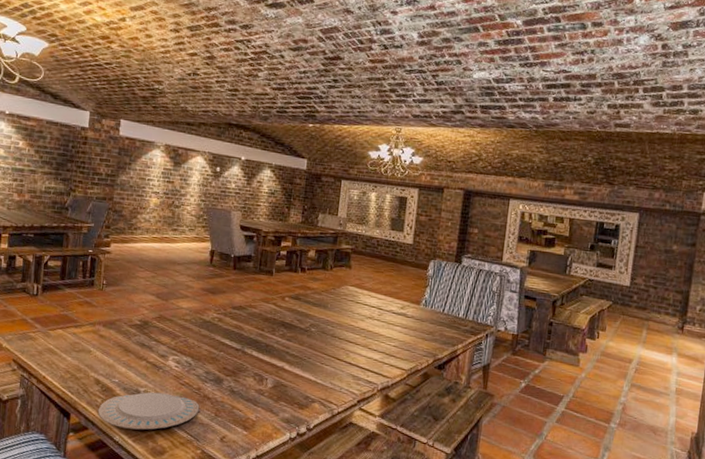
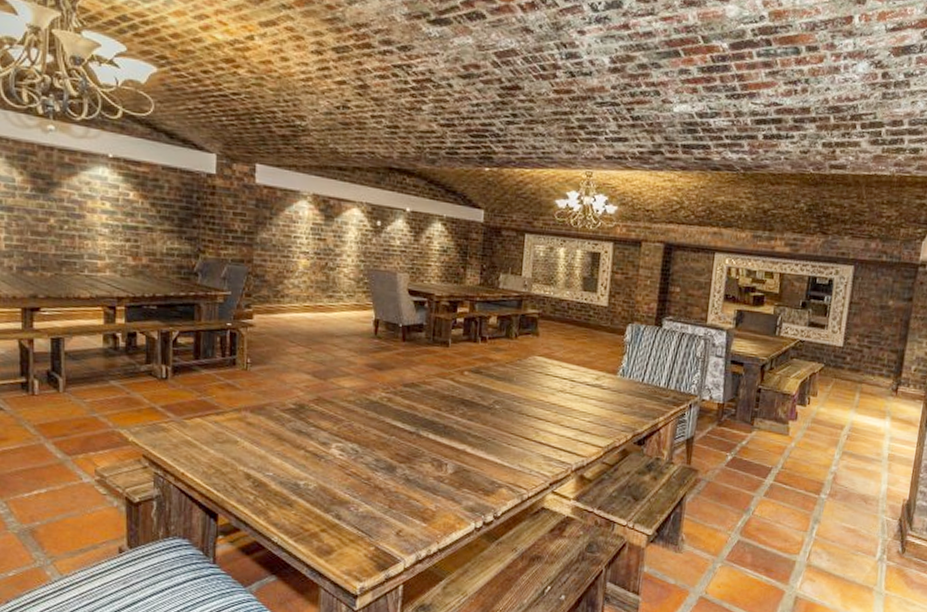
plate: present [98,392,200,430] -> none [250,484,371,528]

